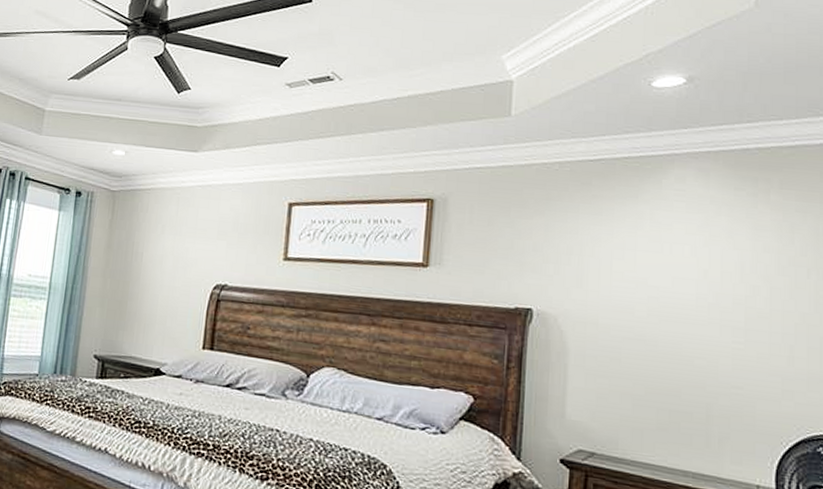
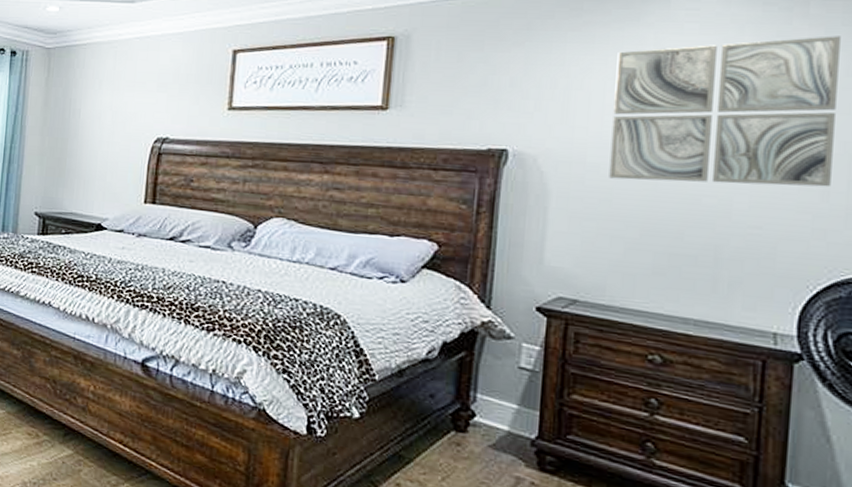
wall art: none [618,220,795,353] -> present [609,36,840,187]

